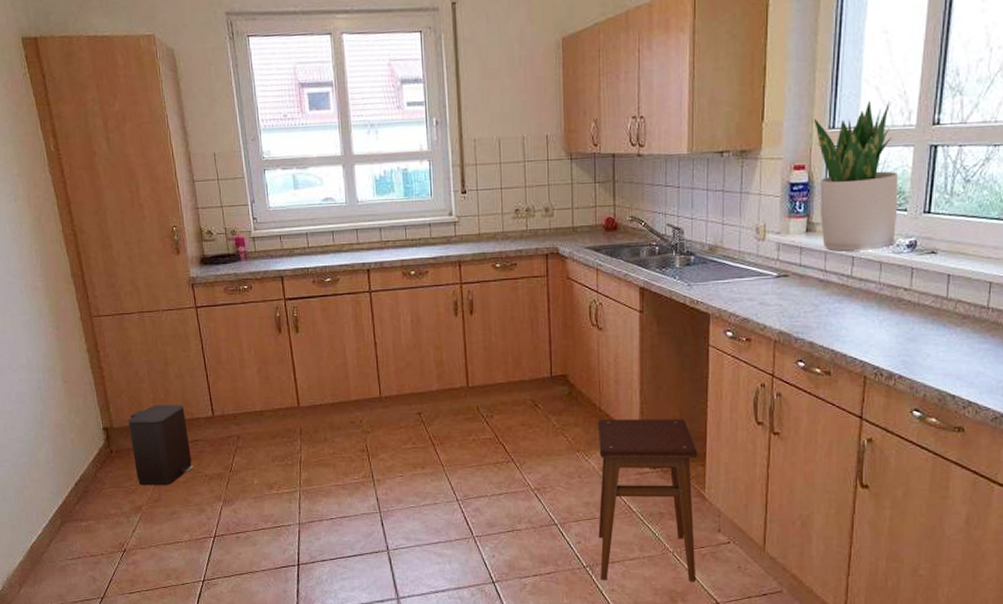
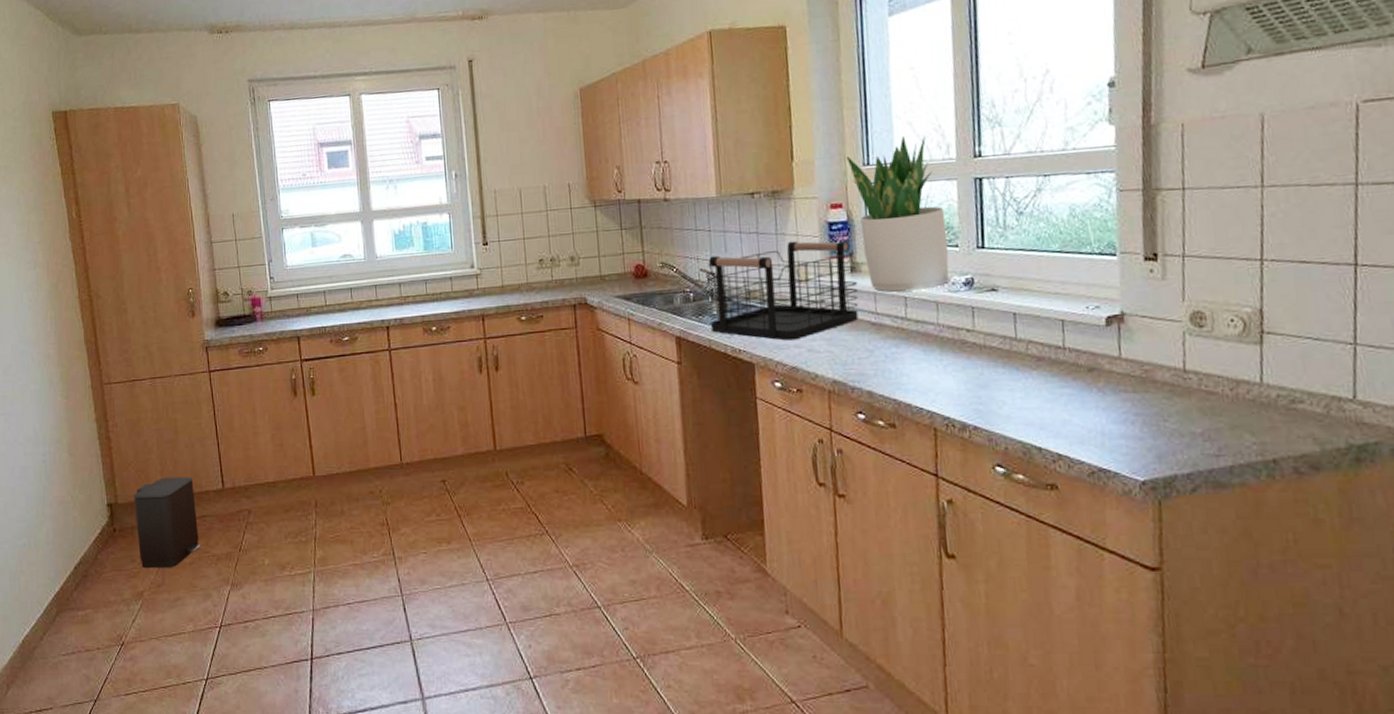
stool: present [597,418,697,582] -> none [639,481,764,676]
dish rack: none [672,200,812,294] -> present [708,240,859,341]

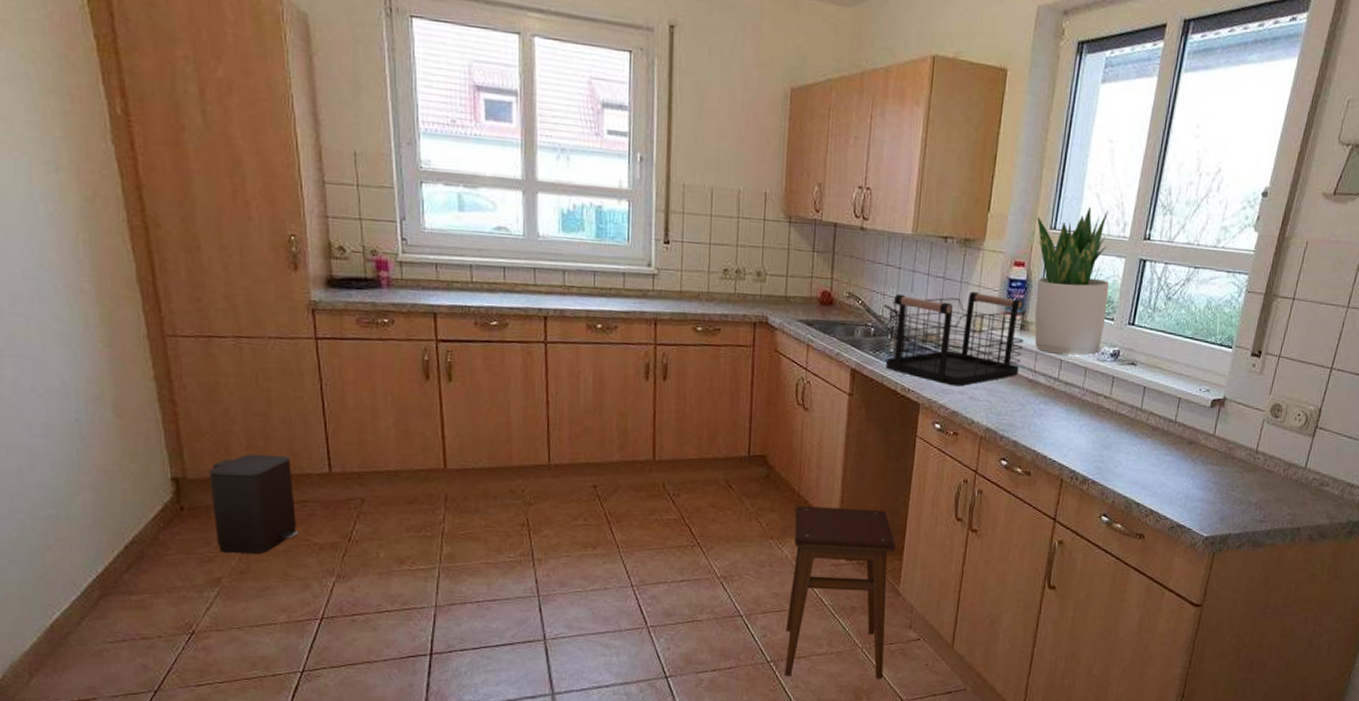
stool: none [639,481,764,676] -> present [784,506,895,679]

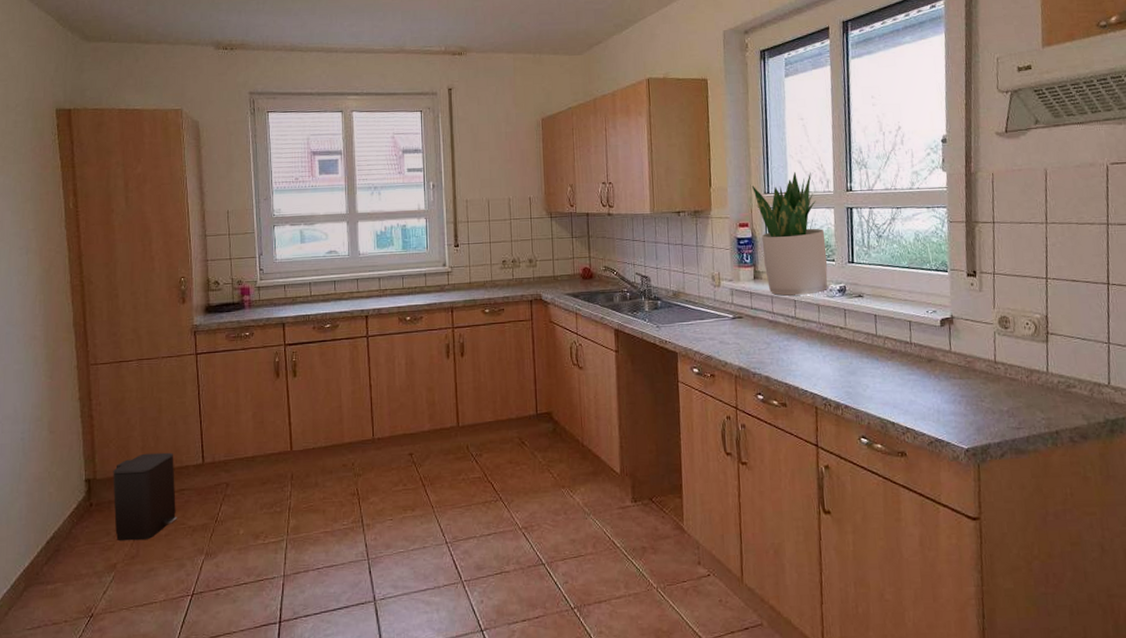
stool: present [784,506,895,679] -> none [580,451,680,623]
dish rack: present [885,291,1027,387] -> none [641,252,760,334]

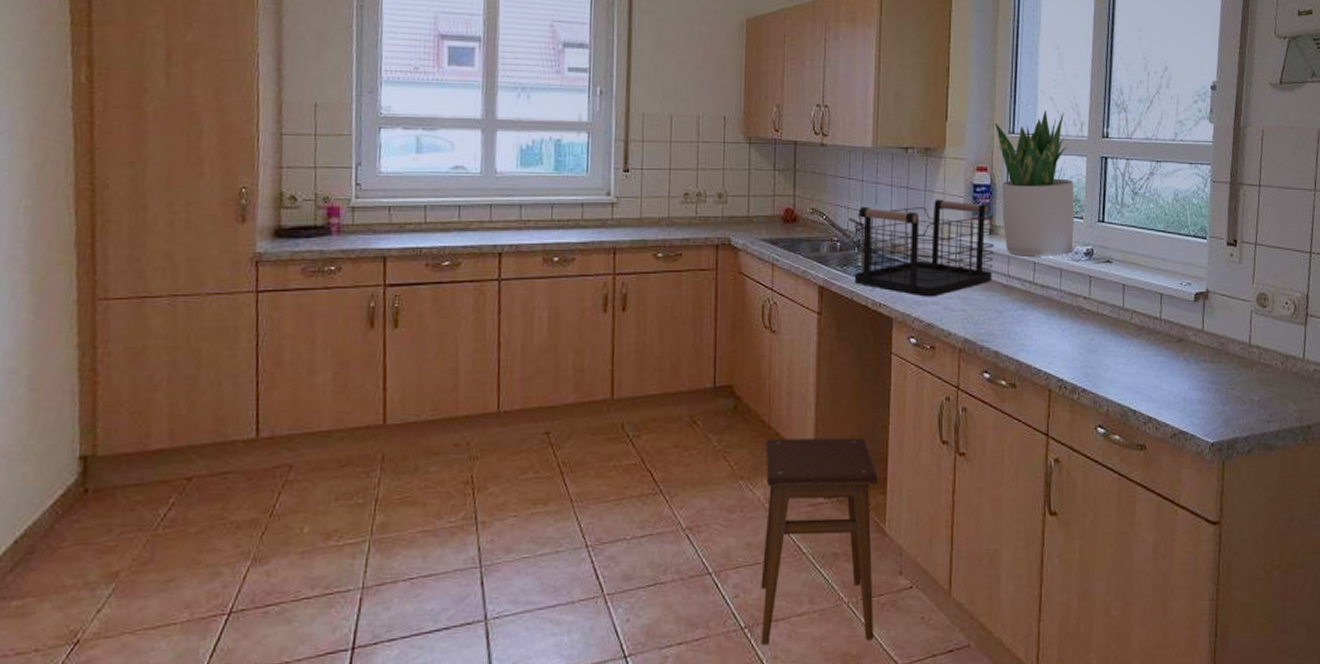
pedal bin: present [113,452,178,540] -> none [120,422,216,540]
stool: none [580,451,680,623] -> present [761,437,877,646]
dish rack: none [641,252,760,334] -> present [854,199,995,297]

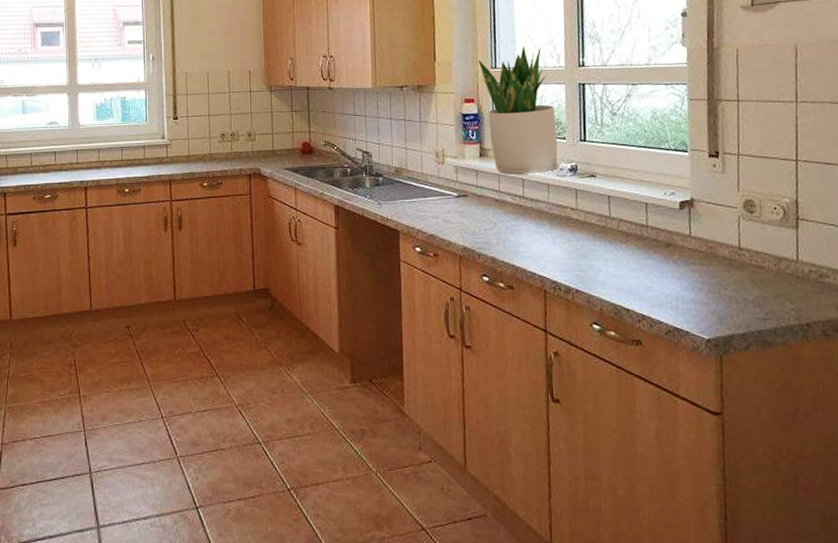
stool: present [761,437,877,646] -> none [298,332,400,505]
dish rack: present [854,199,995,297] -> none [362,128,486,212]

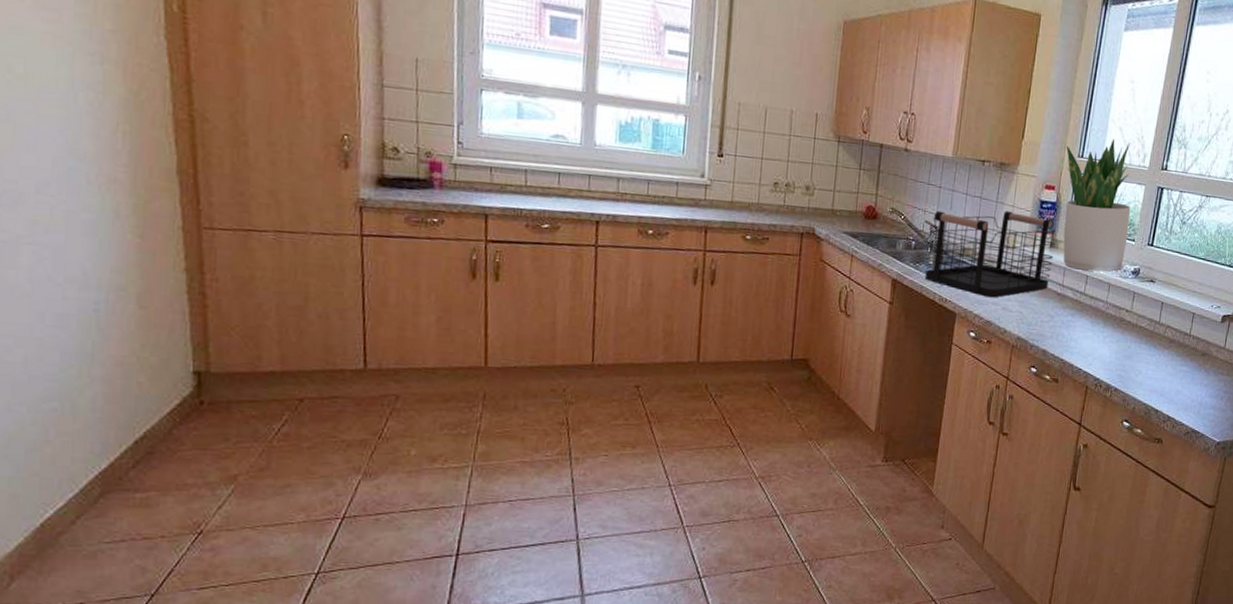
dish rack: none [362,128,486,212] -> present [924,210,1057,298]

